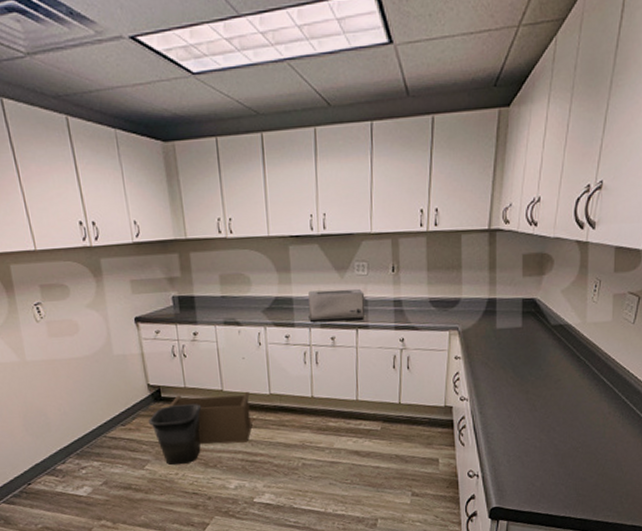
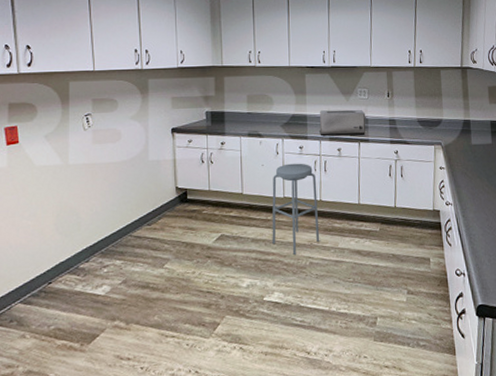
waste bin: present [148,404,202,465] -> none [172,205,223,263]
storage bin: present [168,391,253,445] -> none [192,194,267,244]
stool: none [256,355,313,455] -> present [272,163,320,255]

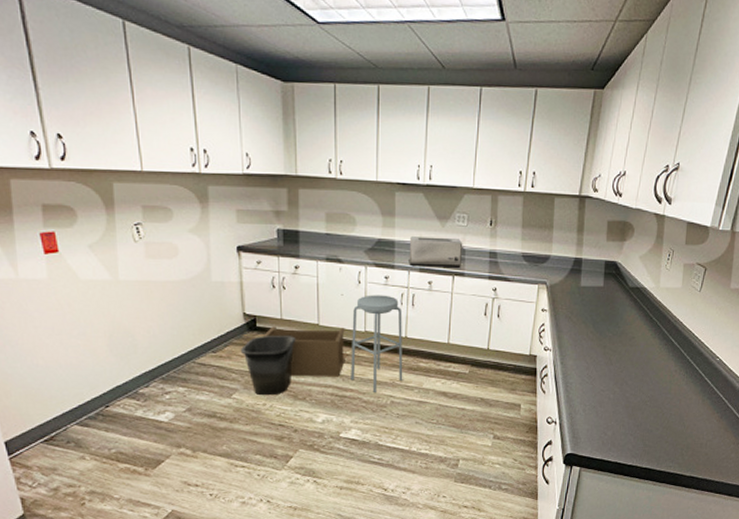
waste bin: none [172,205,223,263] -> present [240,336,296,395]
storage bin: none [192,194,267,244] -> present [262,326,345,377]

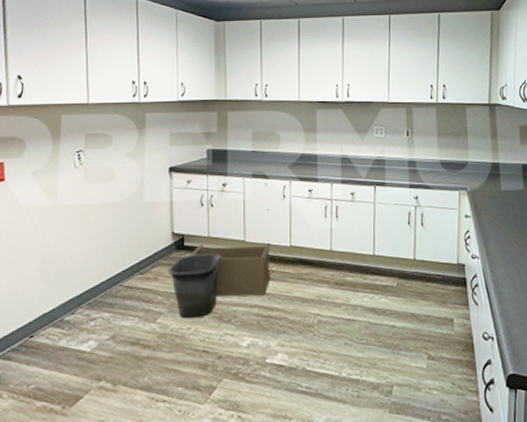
stool: present [351,295,403,392] -> none [276,208,330,311]
toaster: present [409,236,464,268] -> none [331,149,384,179]

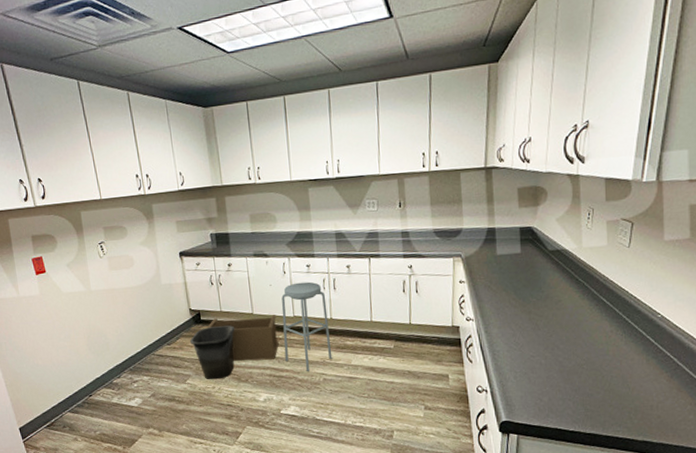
stool: none [276,208,330,311] -> present [281,281,333,371]

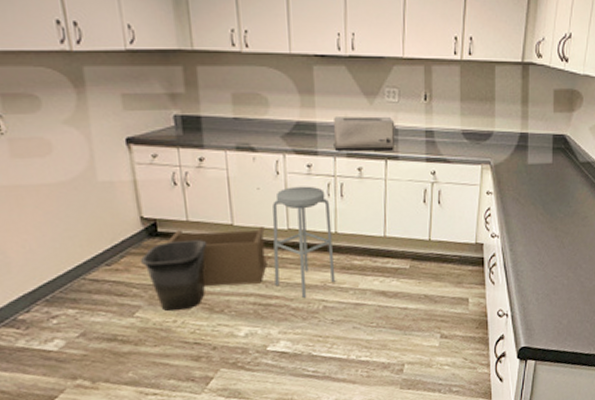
toaster: none [325,222,377,254] -> present [333,116,397,152]

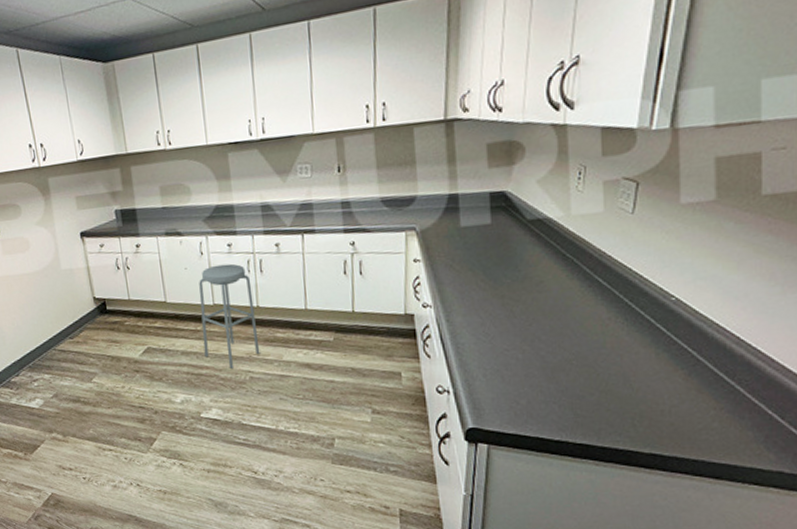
waste bin: present [140,240,208,311] -> none [94,316,146,378]
storage bin: present [166,225,267,287] -> none [113,302,197,357]
toaster: present [333,116,397,152] -> none [249,192,311,230]

